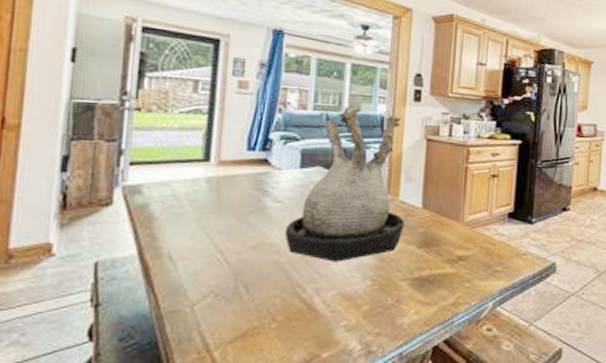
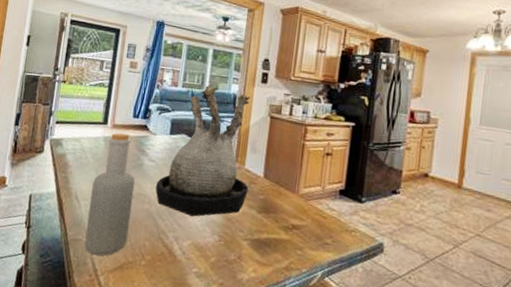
bottle: none [187,171,256,327] -> present [84,133,136,256]

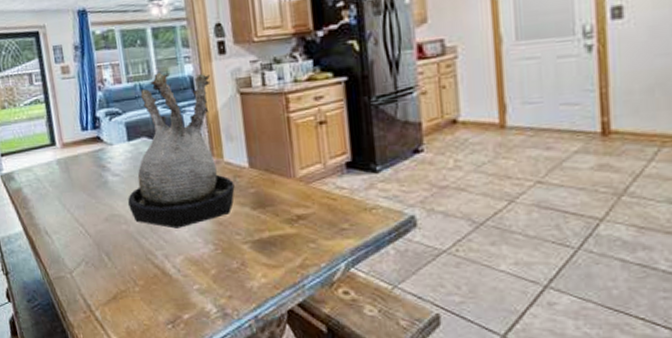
bottle: present [84,133,136,256] -> none [58,151,114,291]

